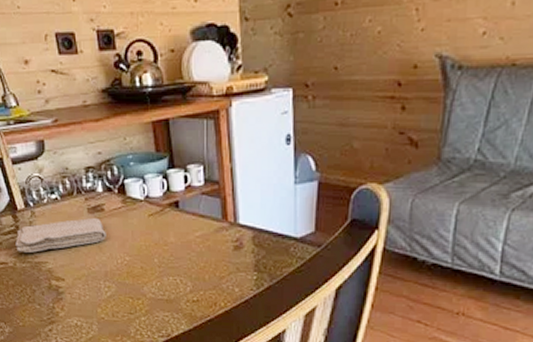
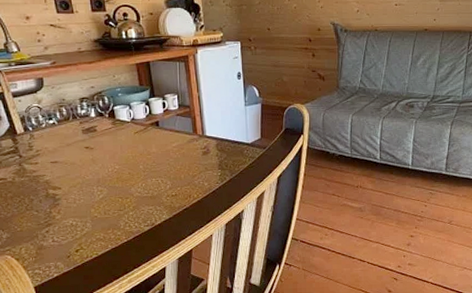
washcloth: present [15,218,106,254] -> none [14,137,99,170]

